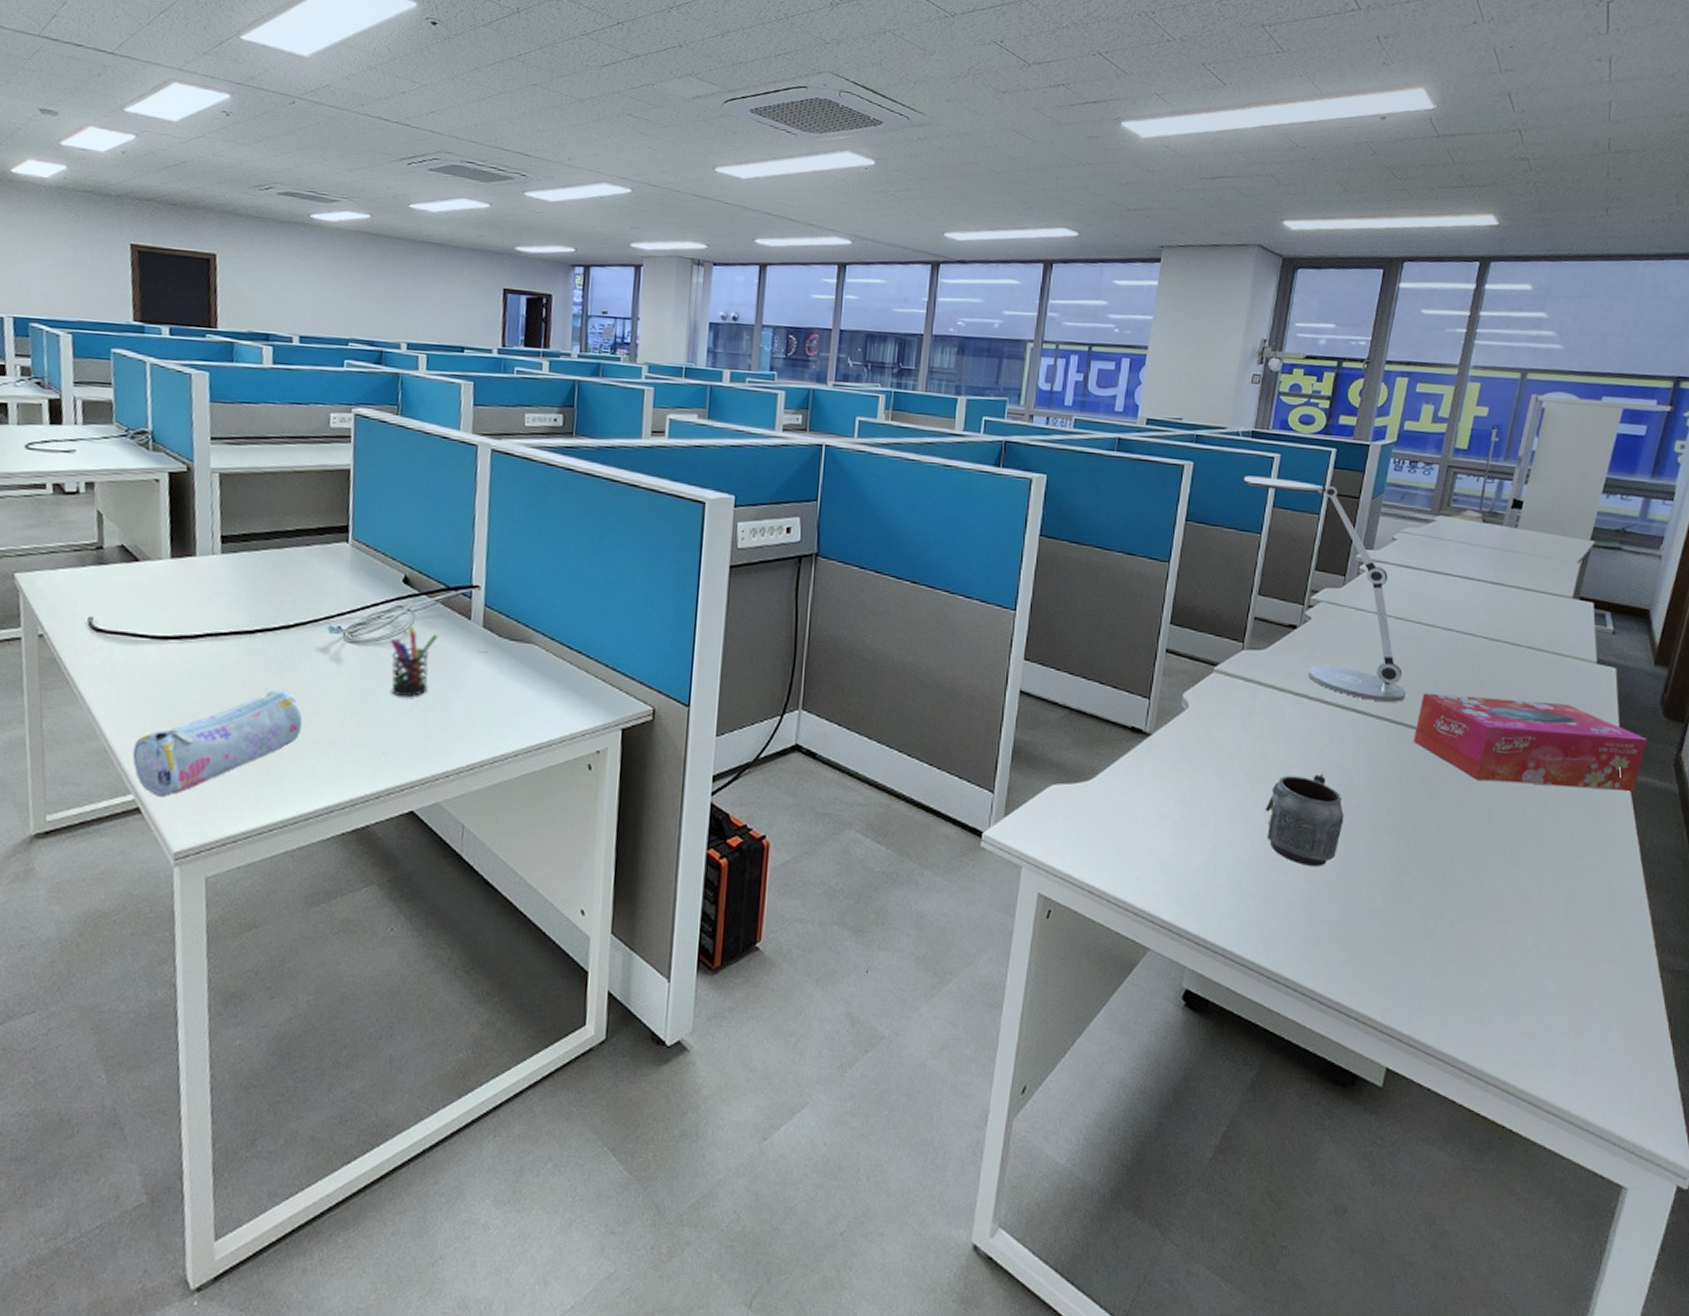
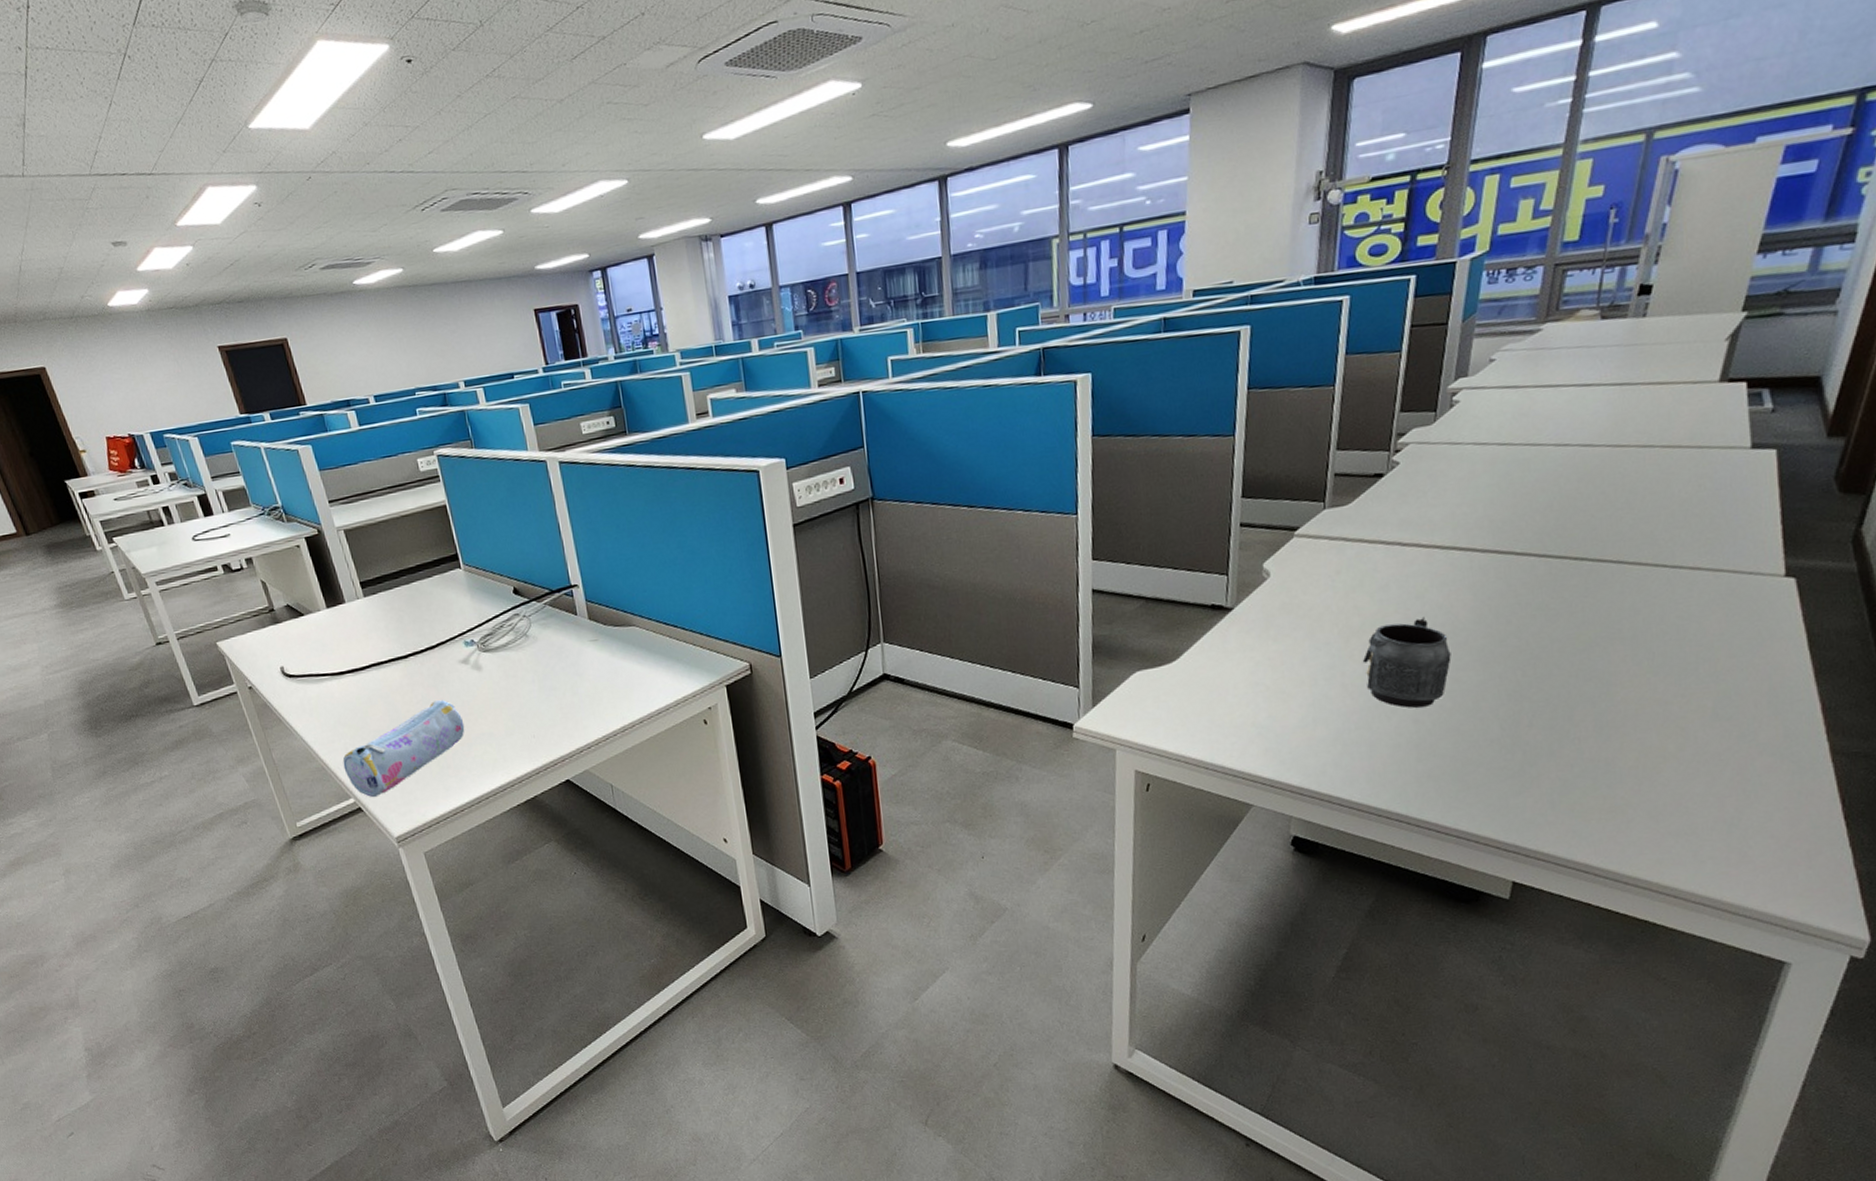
pen holder: present [390,626,439,698] -> none [515,629,556,690]
desk lamp: present [1243,475,1406,702] -> none [1309,317,1515,536]
tissue box: present [1414,693,1648,792] -> none [1527,499,1818,596]

